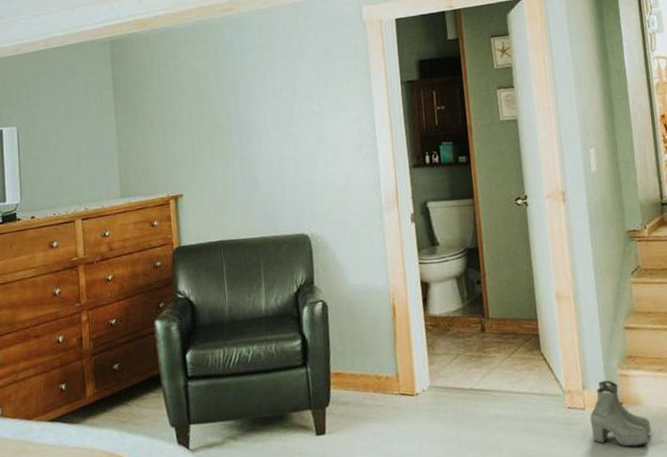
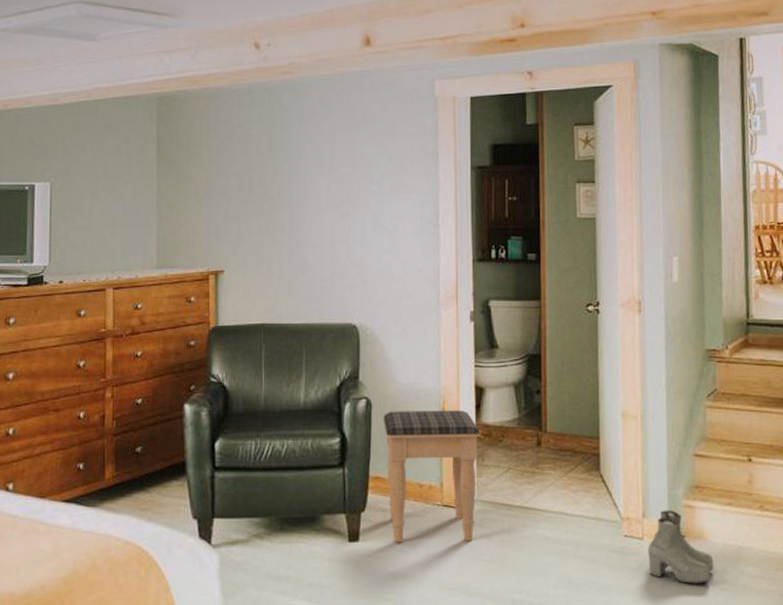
footstool: none [338,305,431,433] -> present [382,410,481,543]

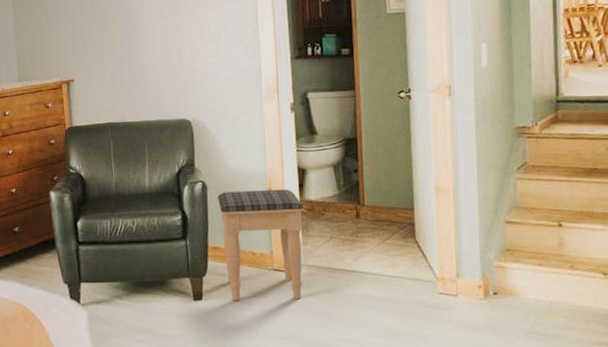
boots: present [647,510,714,584] -> none [462,270,526,334]

